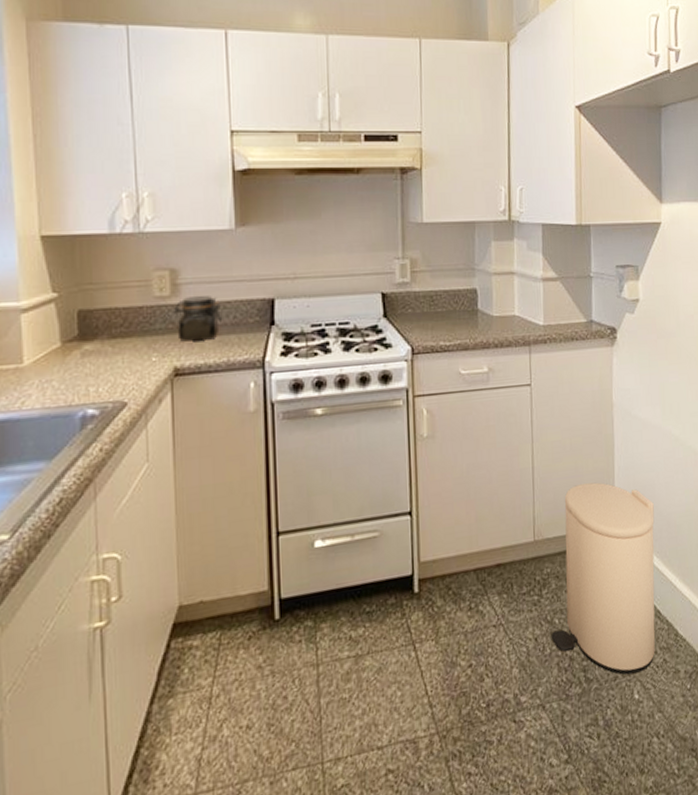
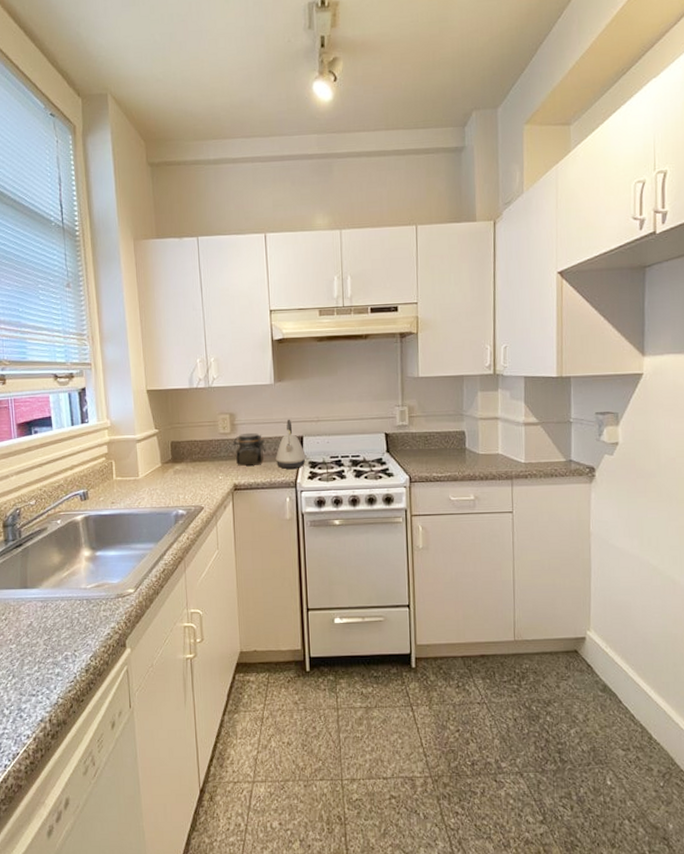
kettle: none [235,276,278,343] -> present [275,419,306,469]
pedal bin: present [551,482,656,675] -> none [528,598,630,763]

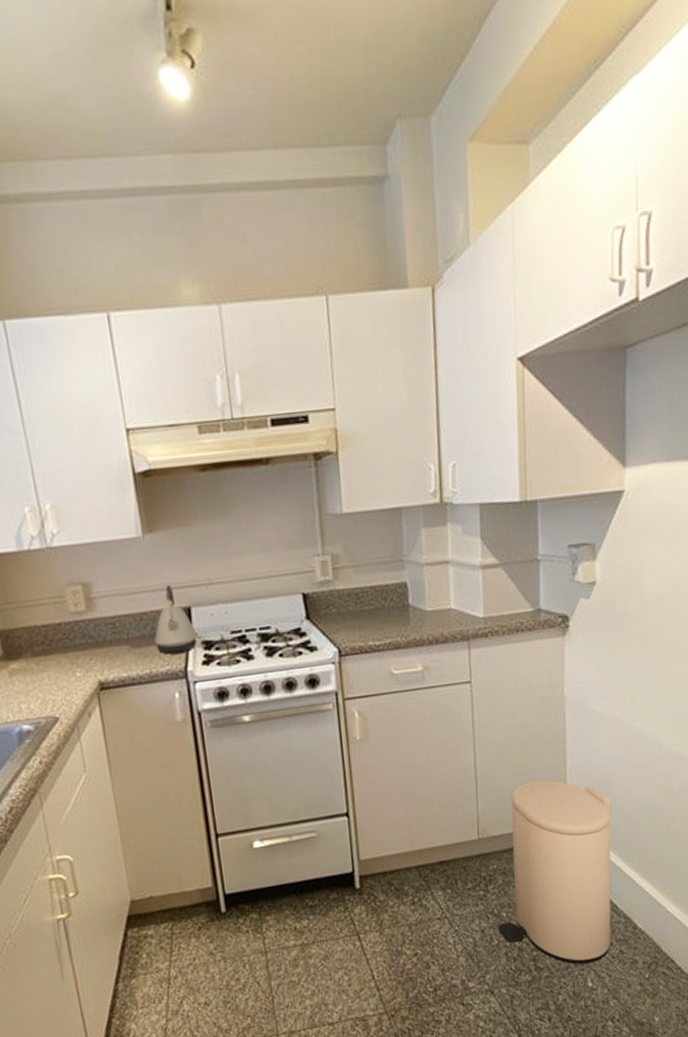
jar: present [232,432,267,466] -> none [90,608,141,656]
pedal bin: none [528,598,630,763] -> present [498,780,612,965]

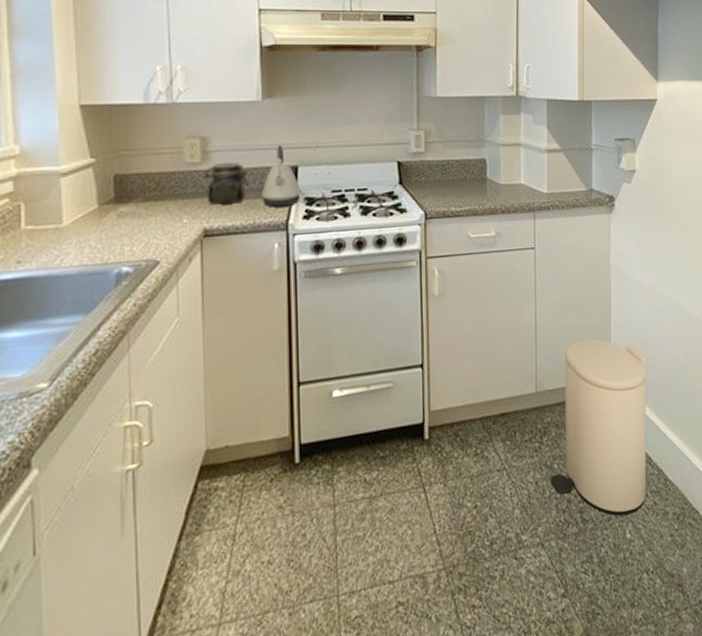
jar: none [90,608,141,656] -> present [203,162,250,205]

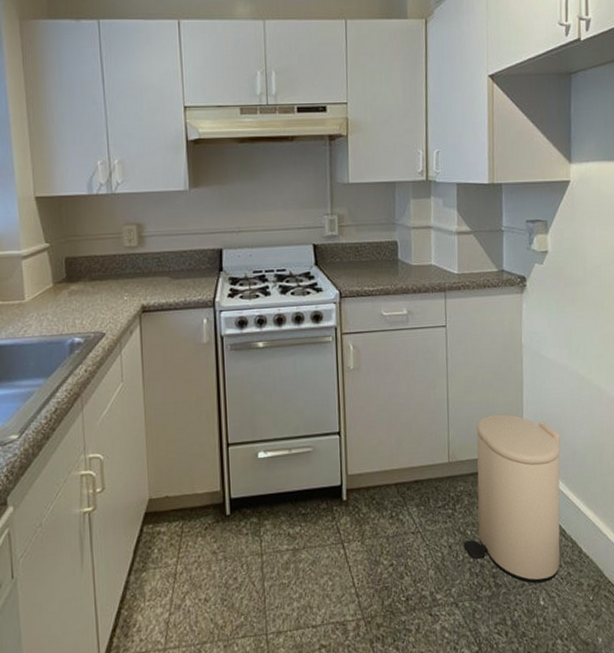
jar: present [203,162,250,205] -> none [140,245,180,284]
kettle: present [261,144,301,207] -> none [190,229,226,286]

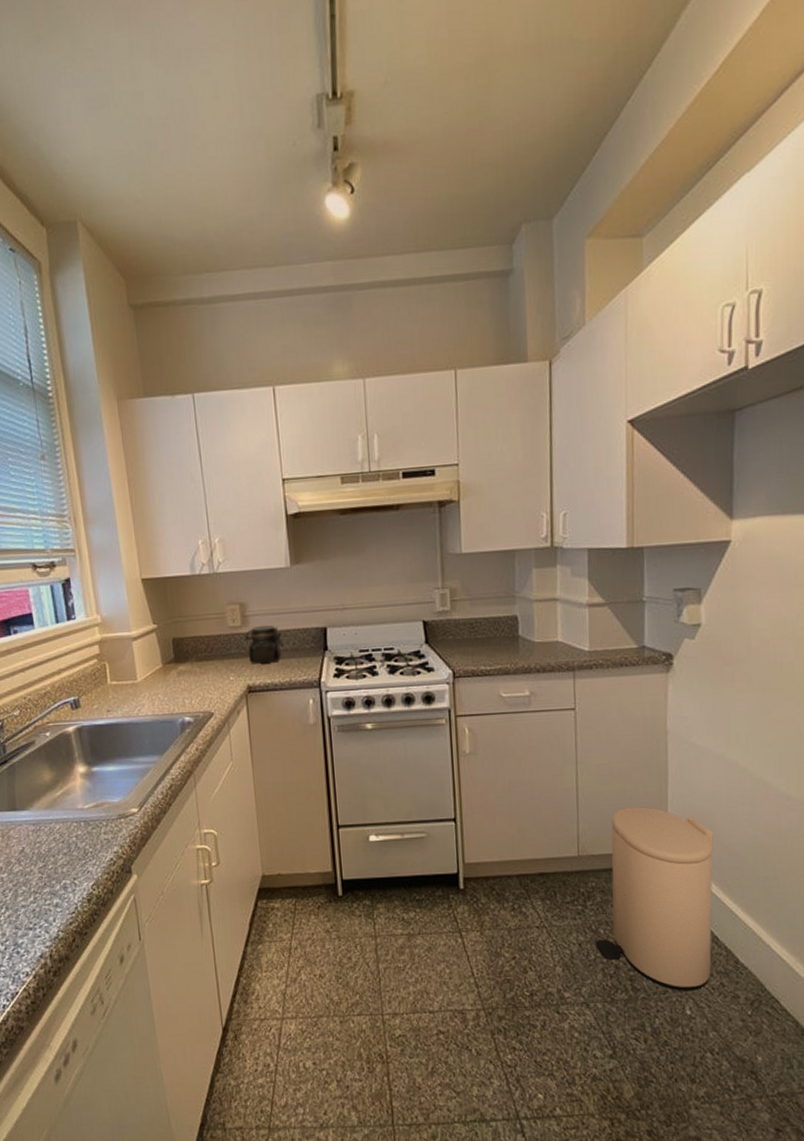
jar: none [140,245,180,284] -> present [244,625,284,664]

